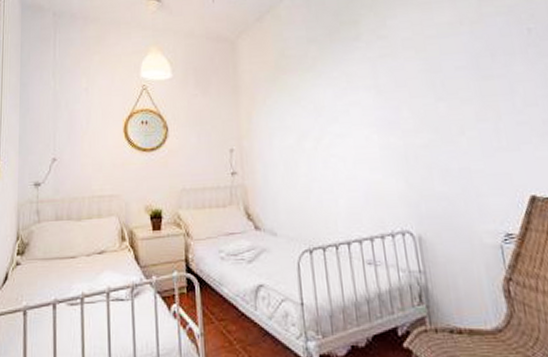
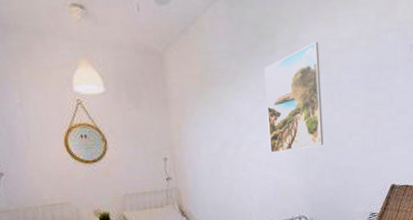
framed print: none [347,27,428,148] -> present [264,41,324,153]

